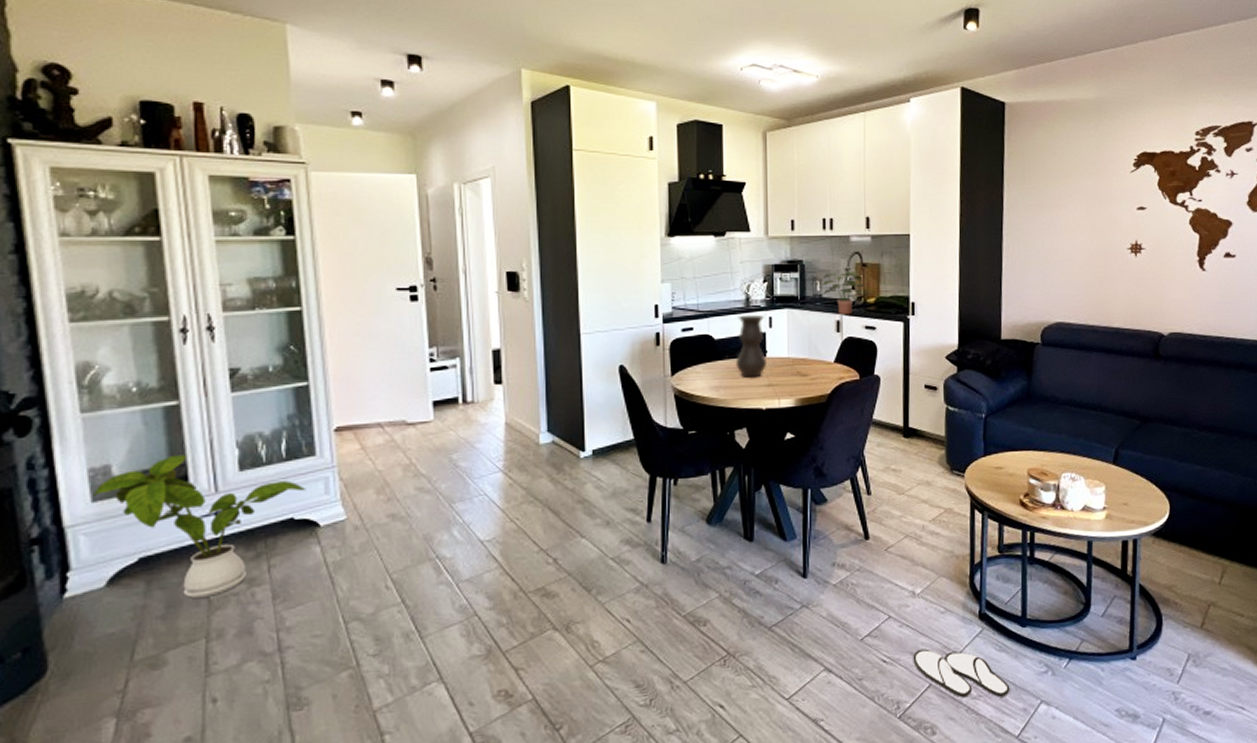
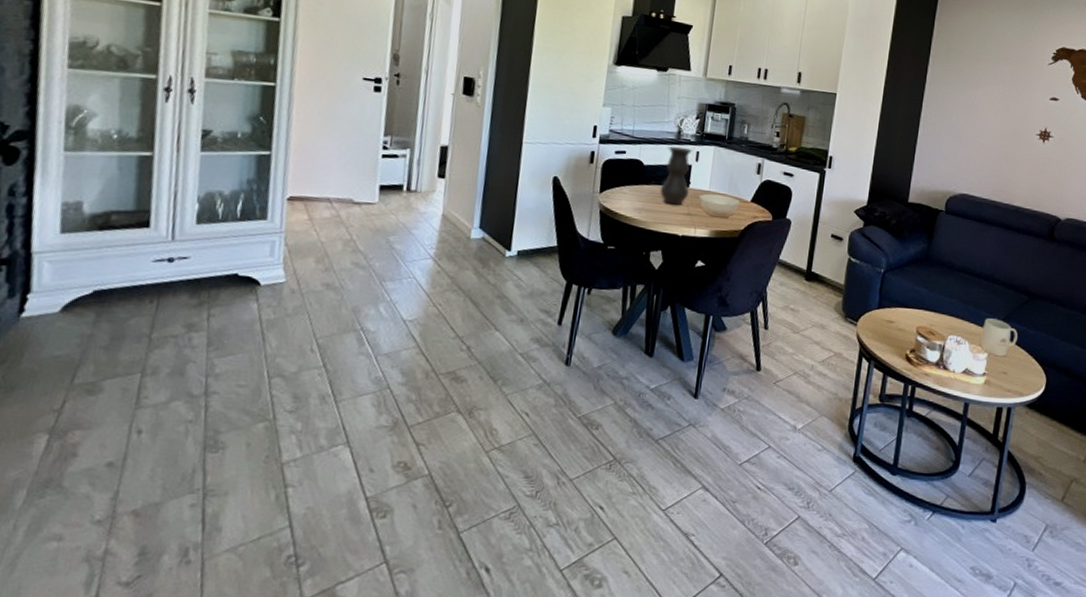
house plant: present [92,454,306,599] -> none [61,201,254,336]
bowl: none [778,359,824,384] -> present [698,193,741,218]
potted plant: present [822,267,867,315] -> none [749,115,790,160]
slippers: present [913,648,1010,698] -> none [785,481,874,539]
mug: none [1095,449,1134,488] -> present [980,318,1018,357]

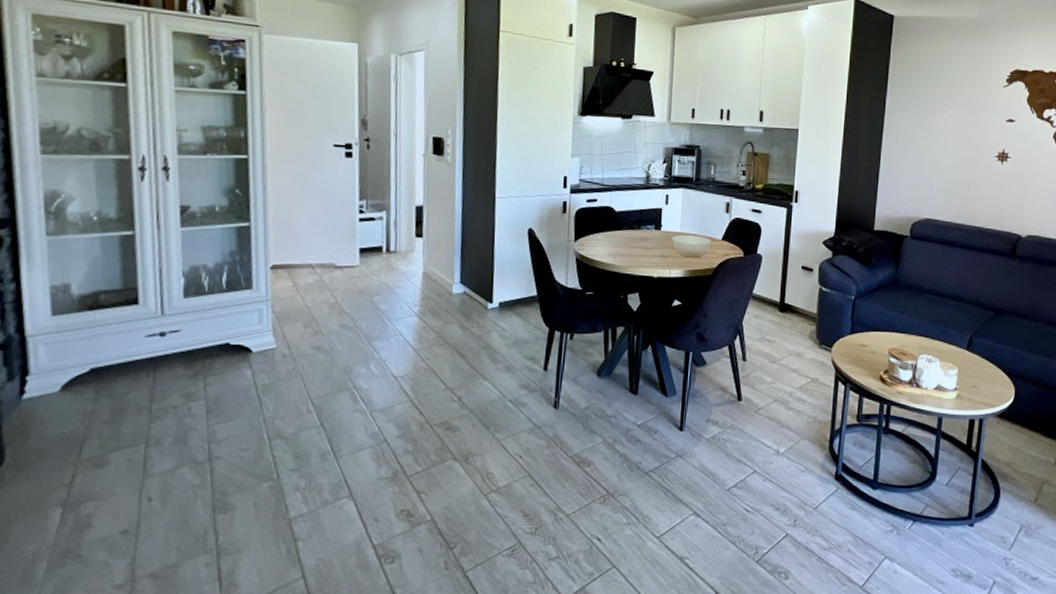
vase: present [659,146,693,206] -> none [633,191,663,249]
mug: present [980,318,1018,357] -> none [950,336,986,372]

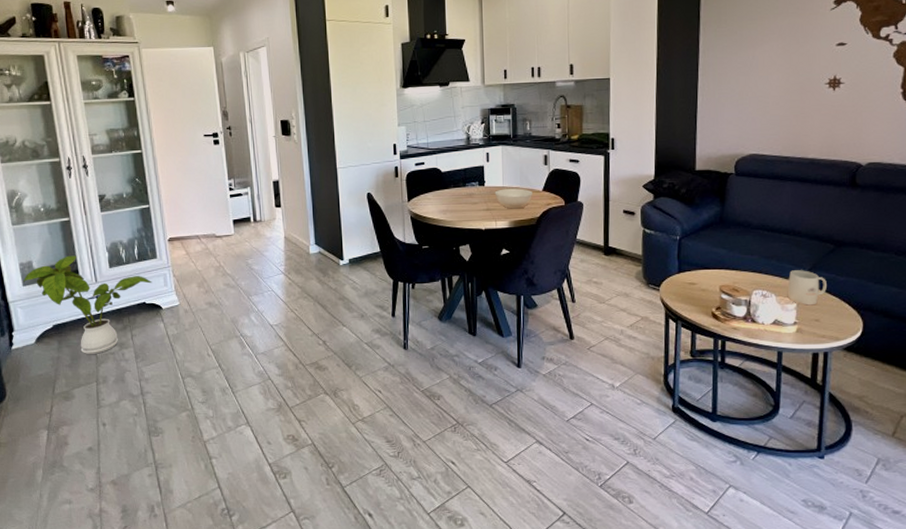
house plant: none [52,279,242,409] -> present [23,255,152,355]
mug: none [950,336,986,372] -> present [787,270,827,306]

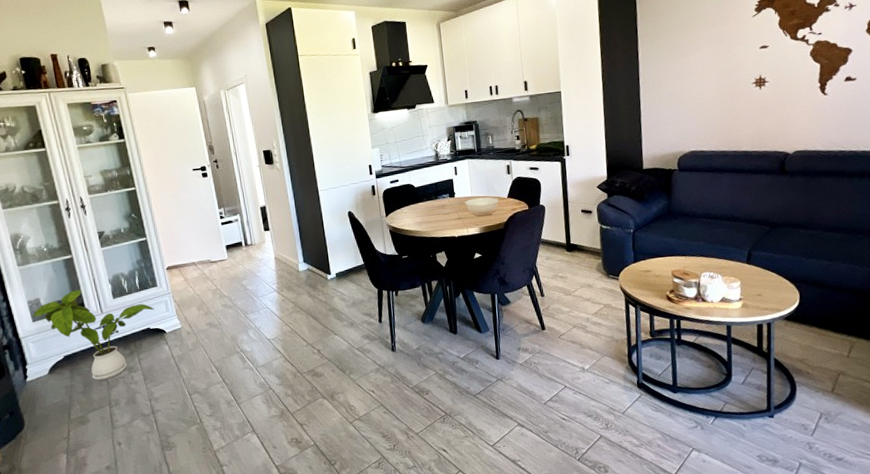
mug: present [787,270,827,306] -> none [731,251,766,283]

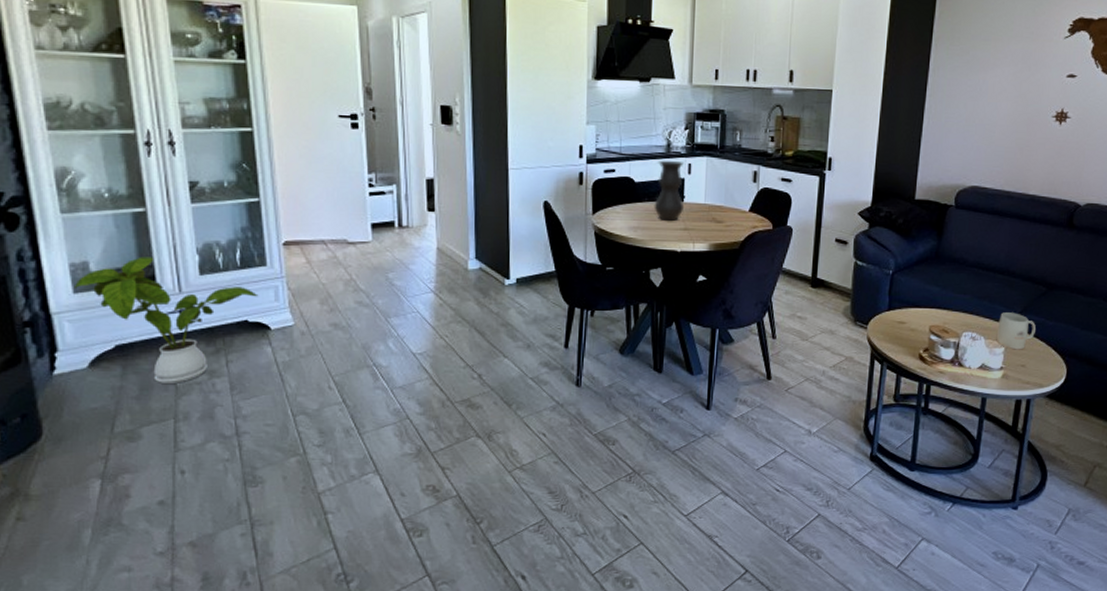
vase: none [430,166,456,215] -> present [654,160,685,222]
bowl: present [464,197,500,217] -> none [694,206,739,230]
mug: none [731,251,766,283] -> present [996,312,1036,350]

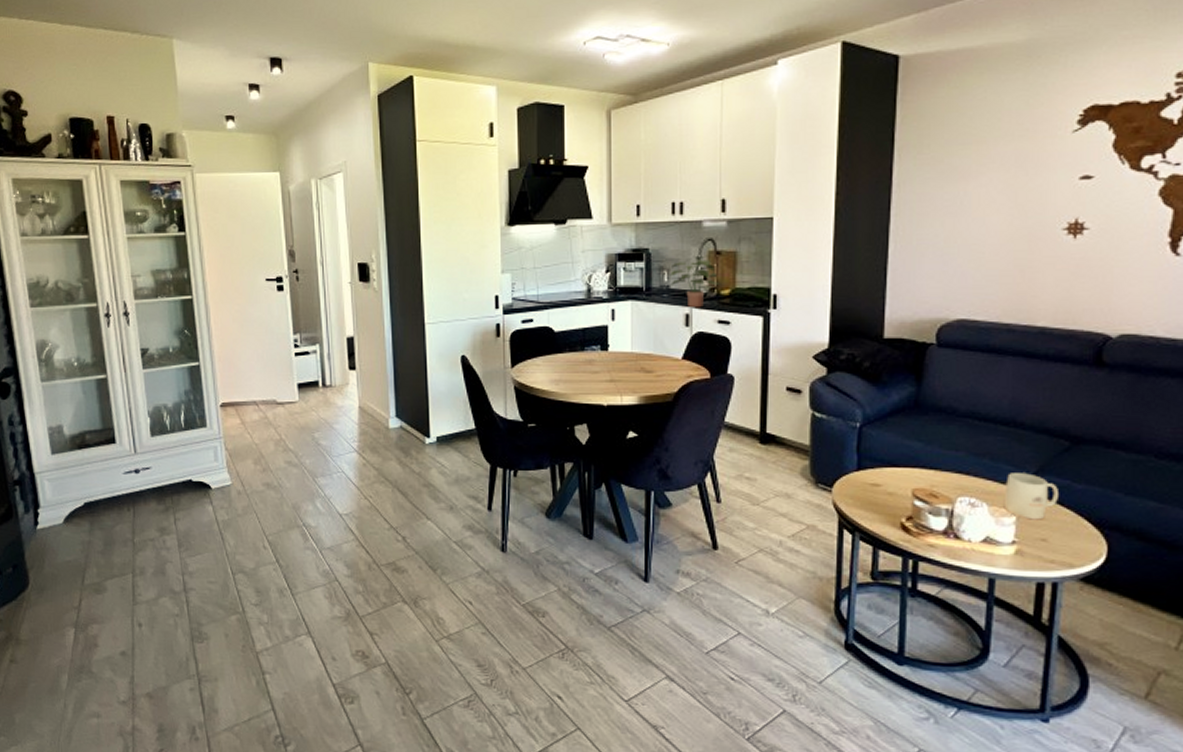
house plant: present [73,256,259,385] -> none [51,420,201,541]
vase: present [654,160,685,222] -> none [576,306,610,373]
potted plant: none [742,119,786,167] -> present [670,255,721,308]

